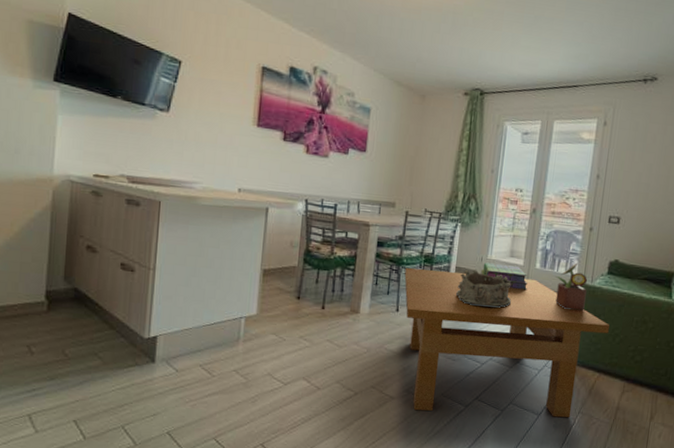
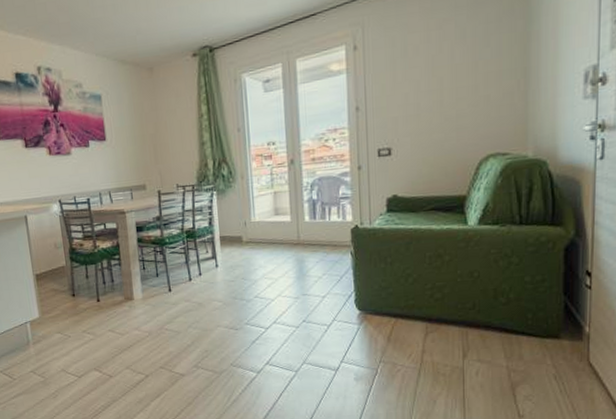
table: present [404,268,609,418] -> none [169,233,399,384]
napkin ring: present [455,270,512,309] -> none [224,235,285,273]
stack of books: present [481,262,528,289] -> none [247,223,299,247]
potted flower: present [555,264,588,311] -> none [328,208,367,258]

